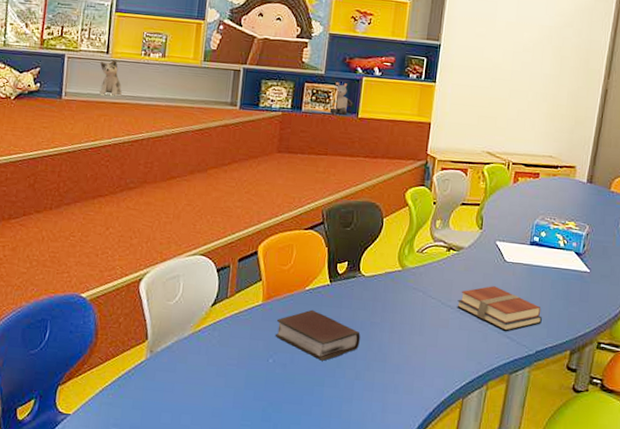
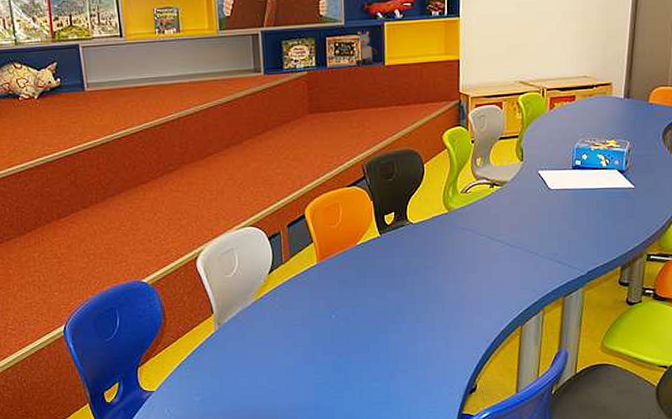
plush toy: present [99,58,122,96] -> none [116,41,144,80]
bible: present [275,309,361,361] -> none [333,263,416,310]
books: present [457,286,542,332] -> none [506,215,591,258]

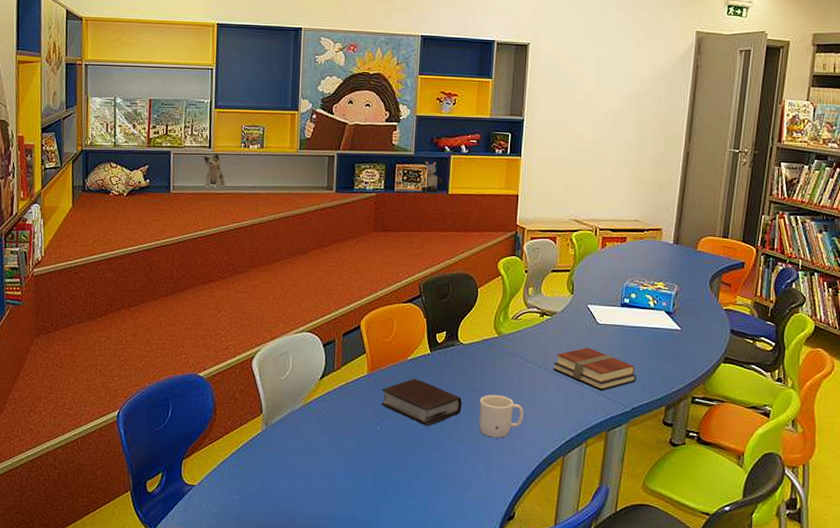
plush toy: none [116,41,144,80] -> present [204,152,225,187]
bible: none [333,263,416,310] -> present [381,378,462,426]
mug: none [434,272,480,315] -> present [478,395,524,438]
books: none [506,215,591,258] -> present [553,348,636,391]

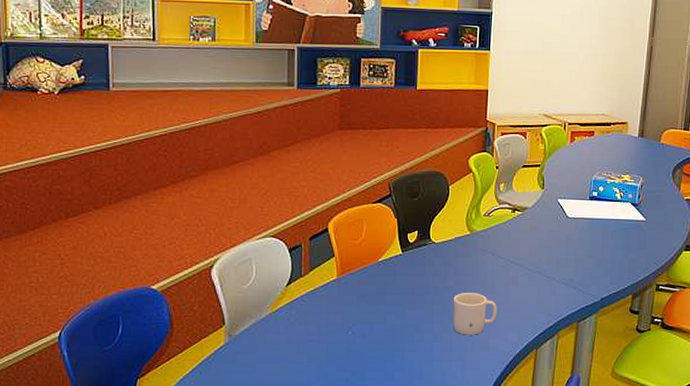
plush toy: present [204,152,225,187] -> none [147,45,173,83]
bible: present [381,378,462,426] -> none [352,280,435,327]
stuffed animal: present [421,161,442,192] -> none [388,55,410,88]
books: present [553,348,636,391] -> none [525,242,605,284]

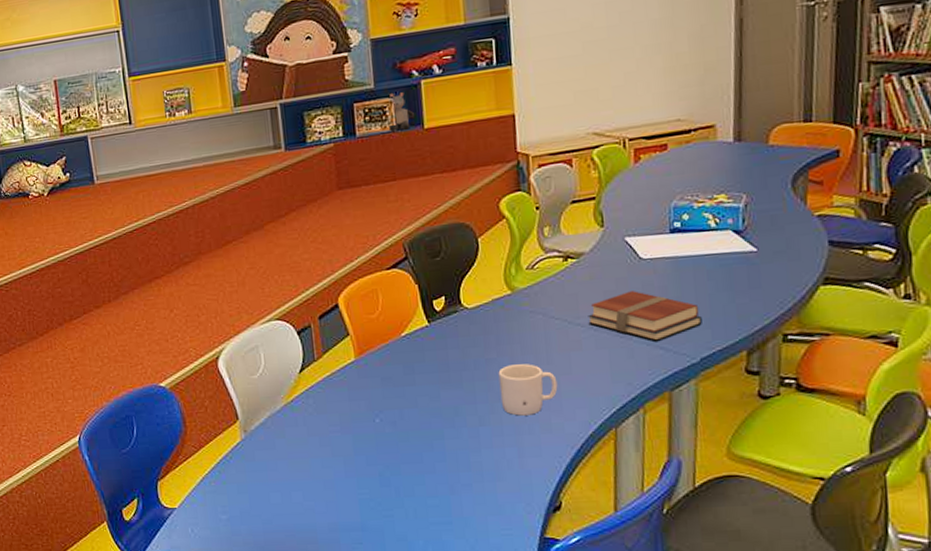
stuffed animal: none [388,55,410,88] -> present [388,92,414,132]
books: none [525,242,605,284] -> present [588,291,702,343]

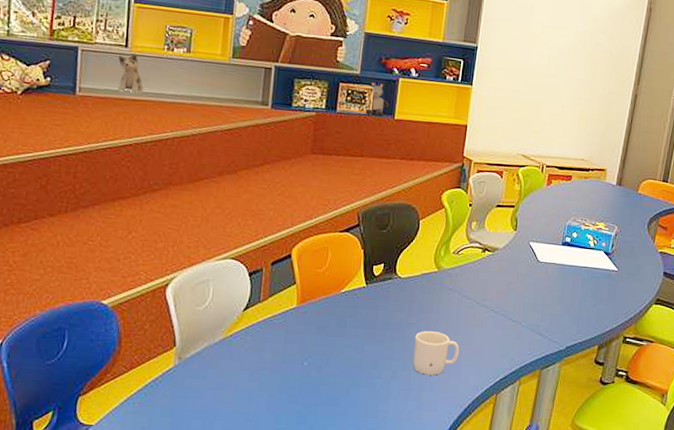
plush toy: none [125,128,155,169] -> present [118,52,143,93]
books: present [588,291,702,343] -> none [491,285,572,330]

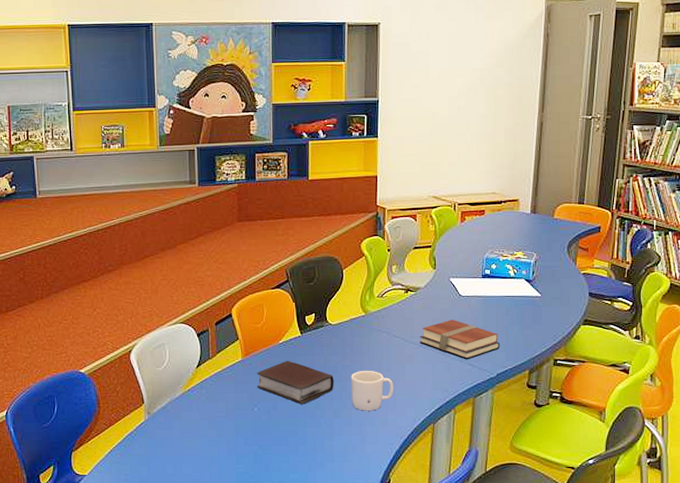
plush toy: present [118,52,143,93] -> none [66,154,90,189]
bible: none [309,312,397,362] -> present [256,360,334,404]
stuffed animal: present [365,82,389,116] -> none [281,148,302,179]
books: none [491,285,572,330] -> present [419,320,500,360]

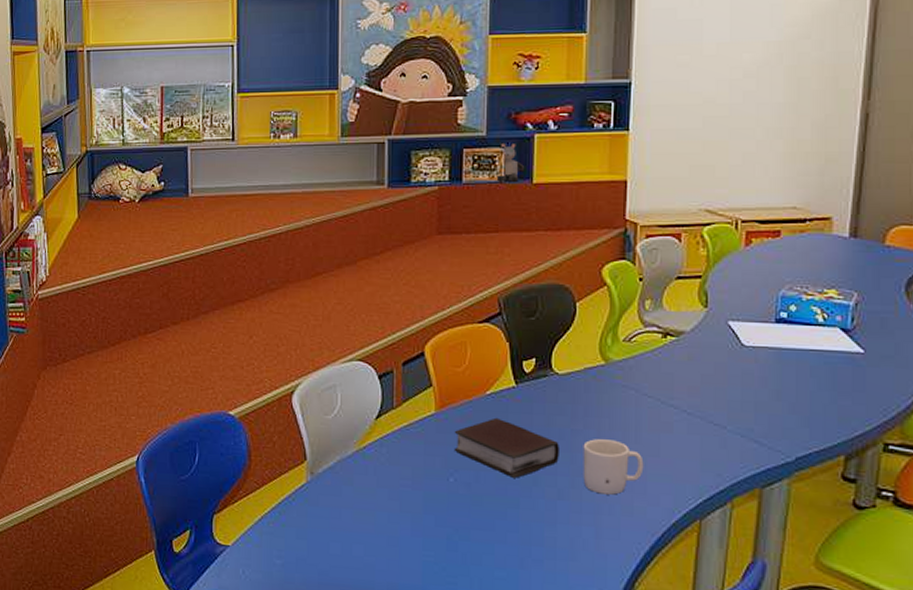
stuffed animal: none [281,148,302,179] -> present [496,142,524,182]
books: present [419,320,500,360] -> none [682,378,801,435]

